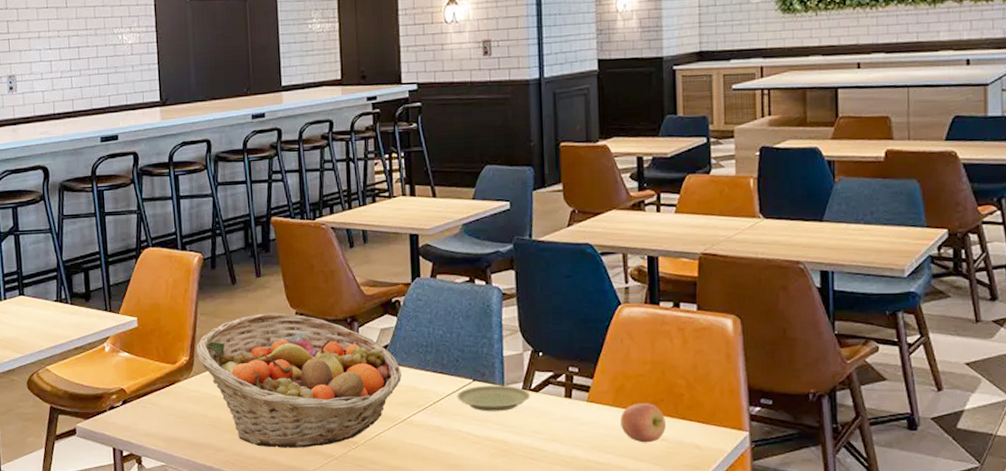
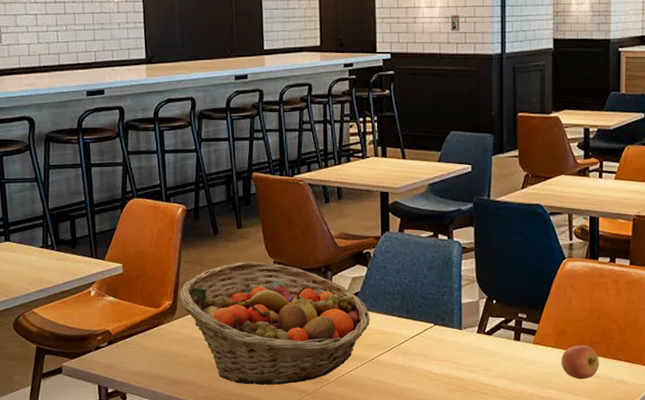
plate: present [456,385,531,412] -> none [419,329,485,353]

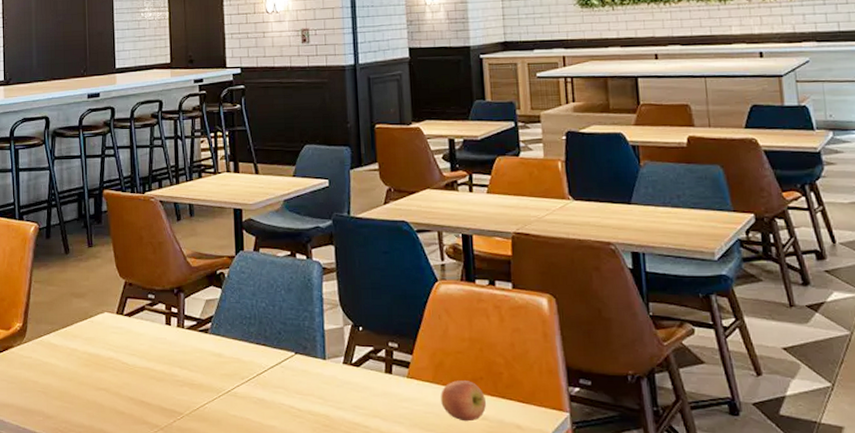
fruit basket: present [180,261,370,385] -> none [30,282,226,417]

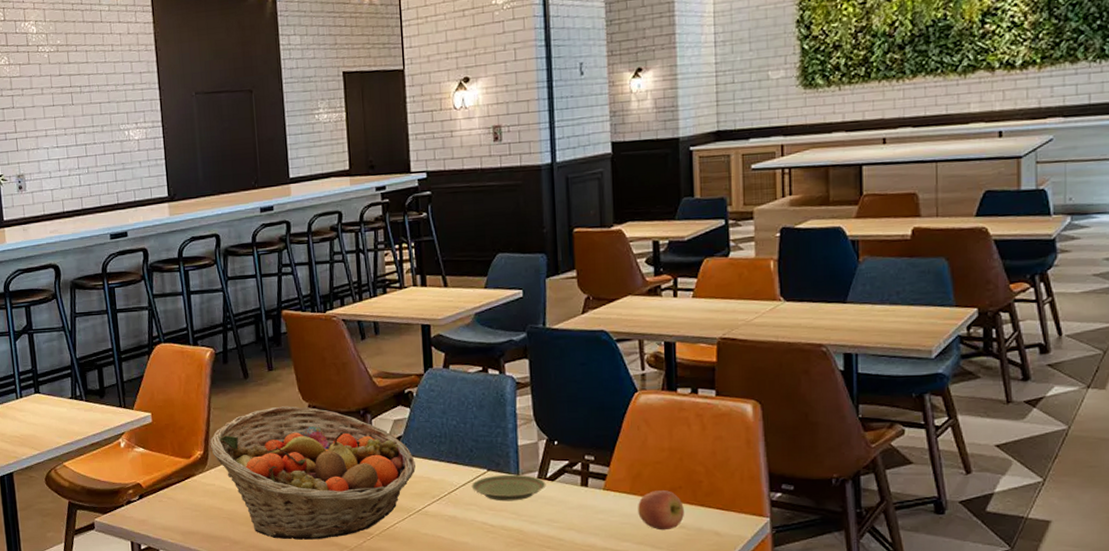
fruit basket: none [30,282,226,417] -> present [210,406,416,540]
plate: none [279,358,352,386] -> present [471,474,546,502]

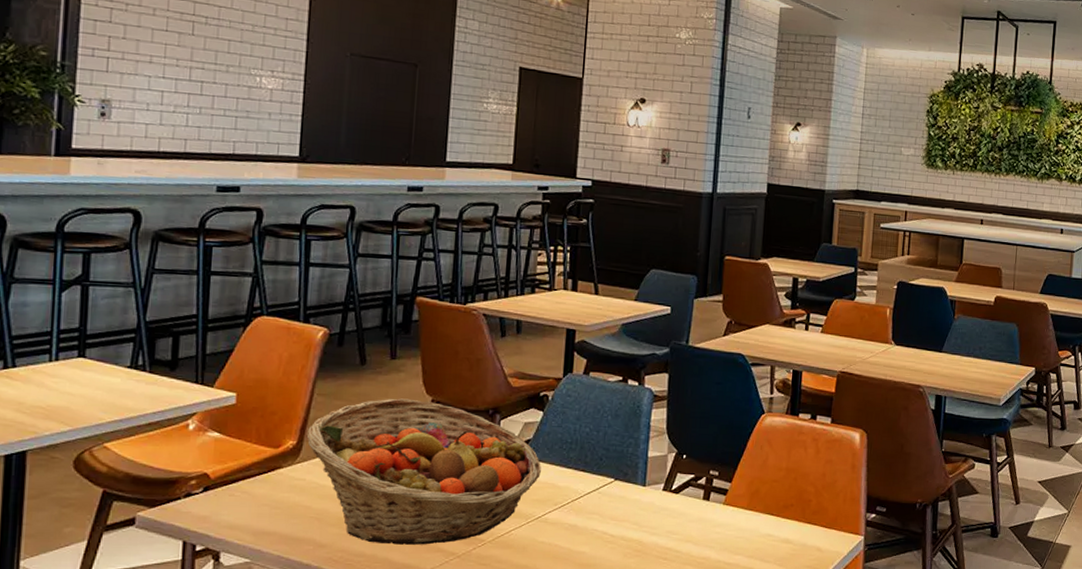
plate: present [471,474,546,502] -> none [596,485,671,512]
apple: present [638,490,684,531] -> none [752,507,793,545]

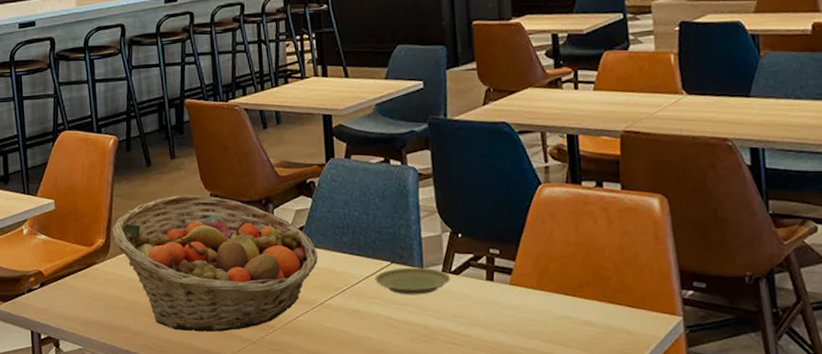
plate: none [596,485,671,512] -> present [374,267,451,295]

